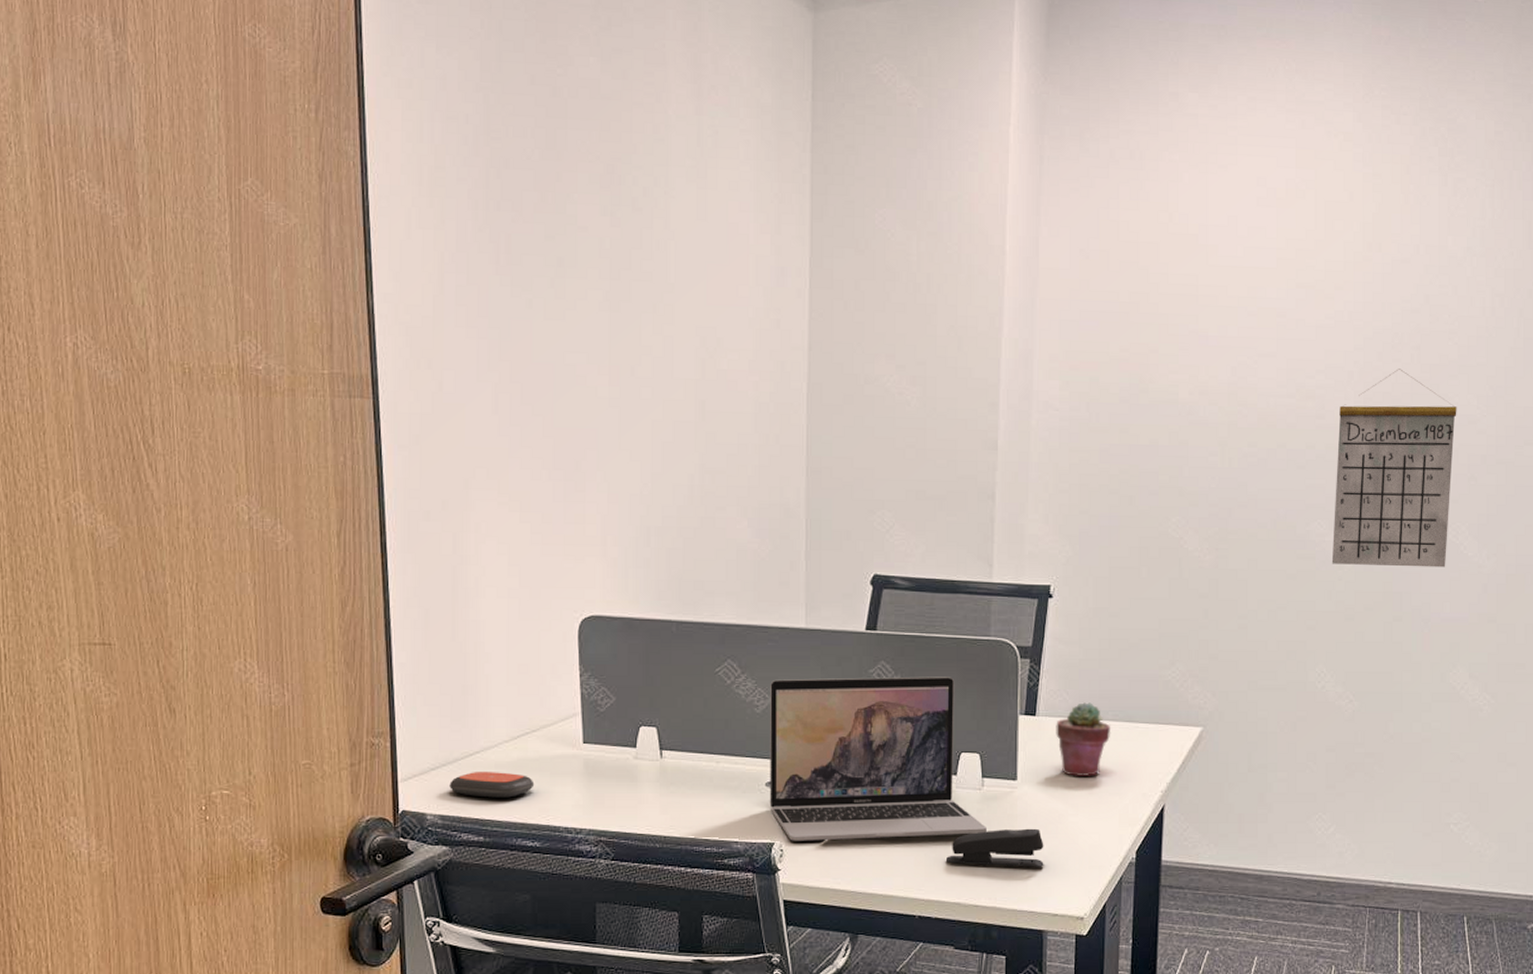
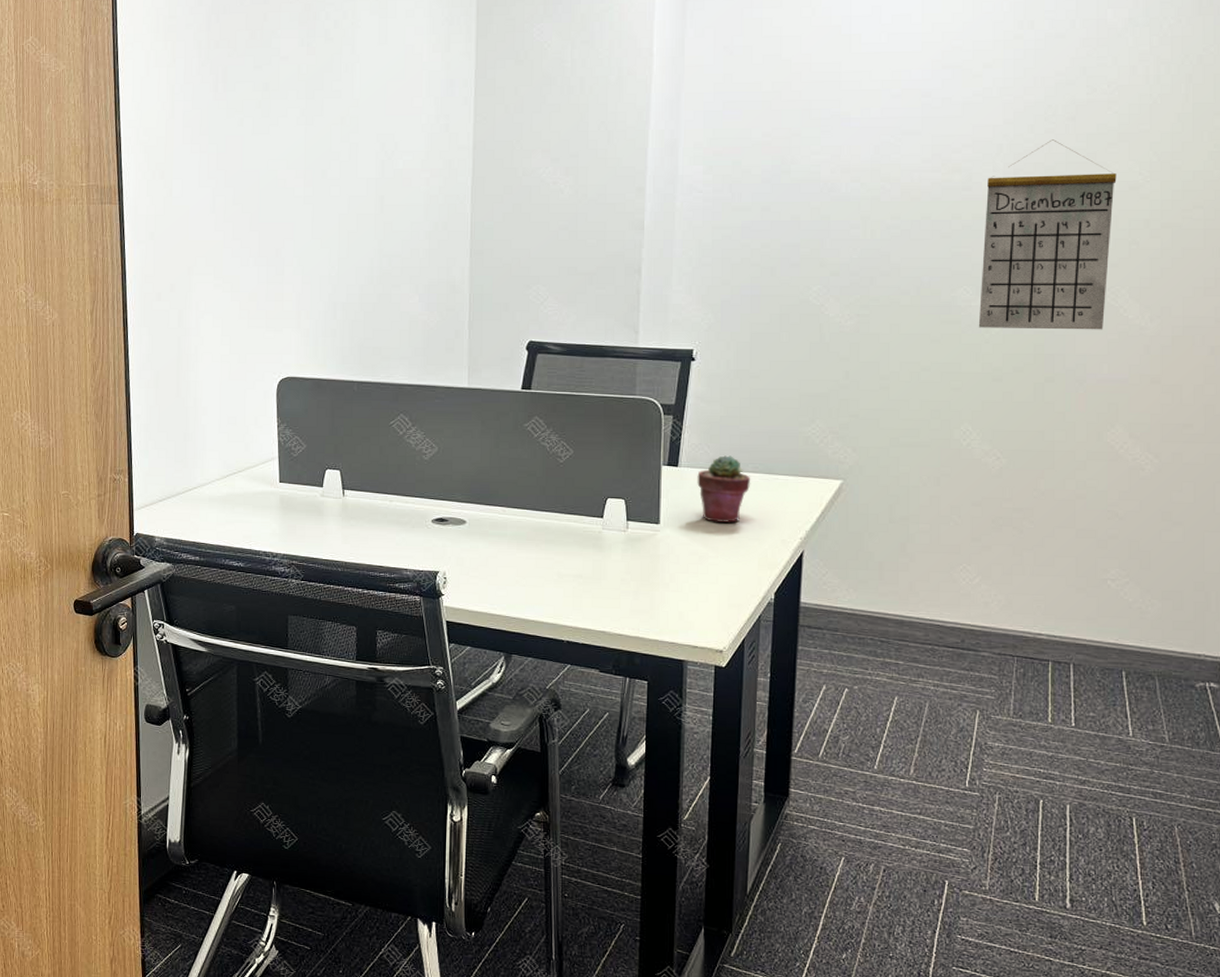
remote control: present [449,771,535,798] -> none [173,503,240,526]
laptop: present [769,676,987,841] -> none [435,430,631,571]
stapler: present [947,828,1044,867] -> none [593,567,685,603]

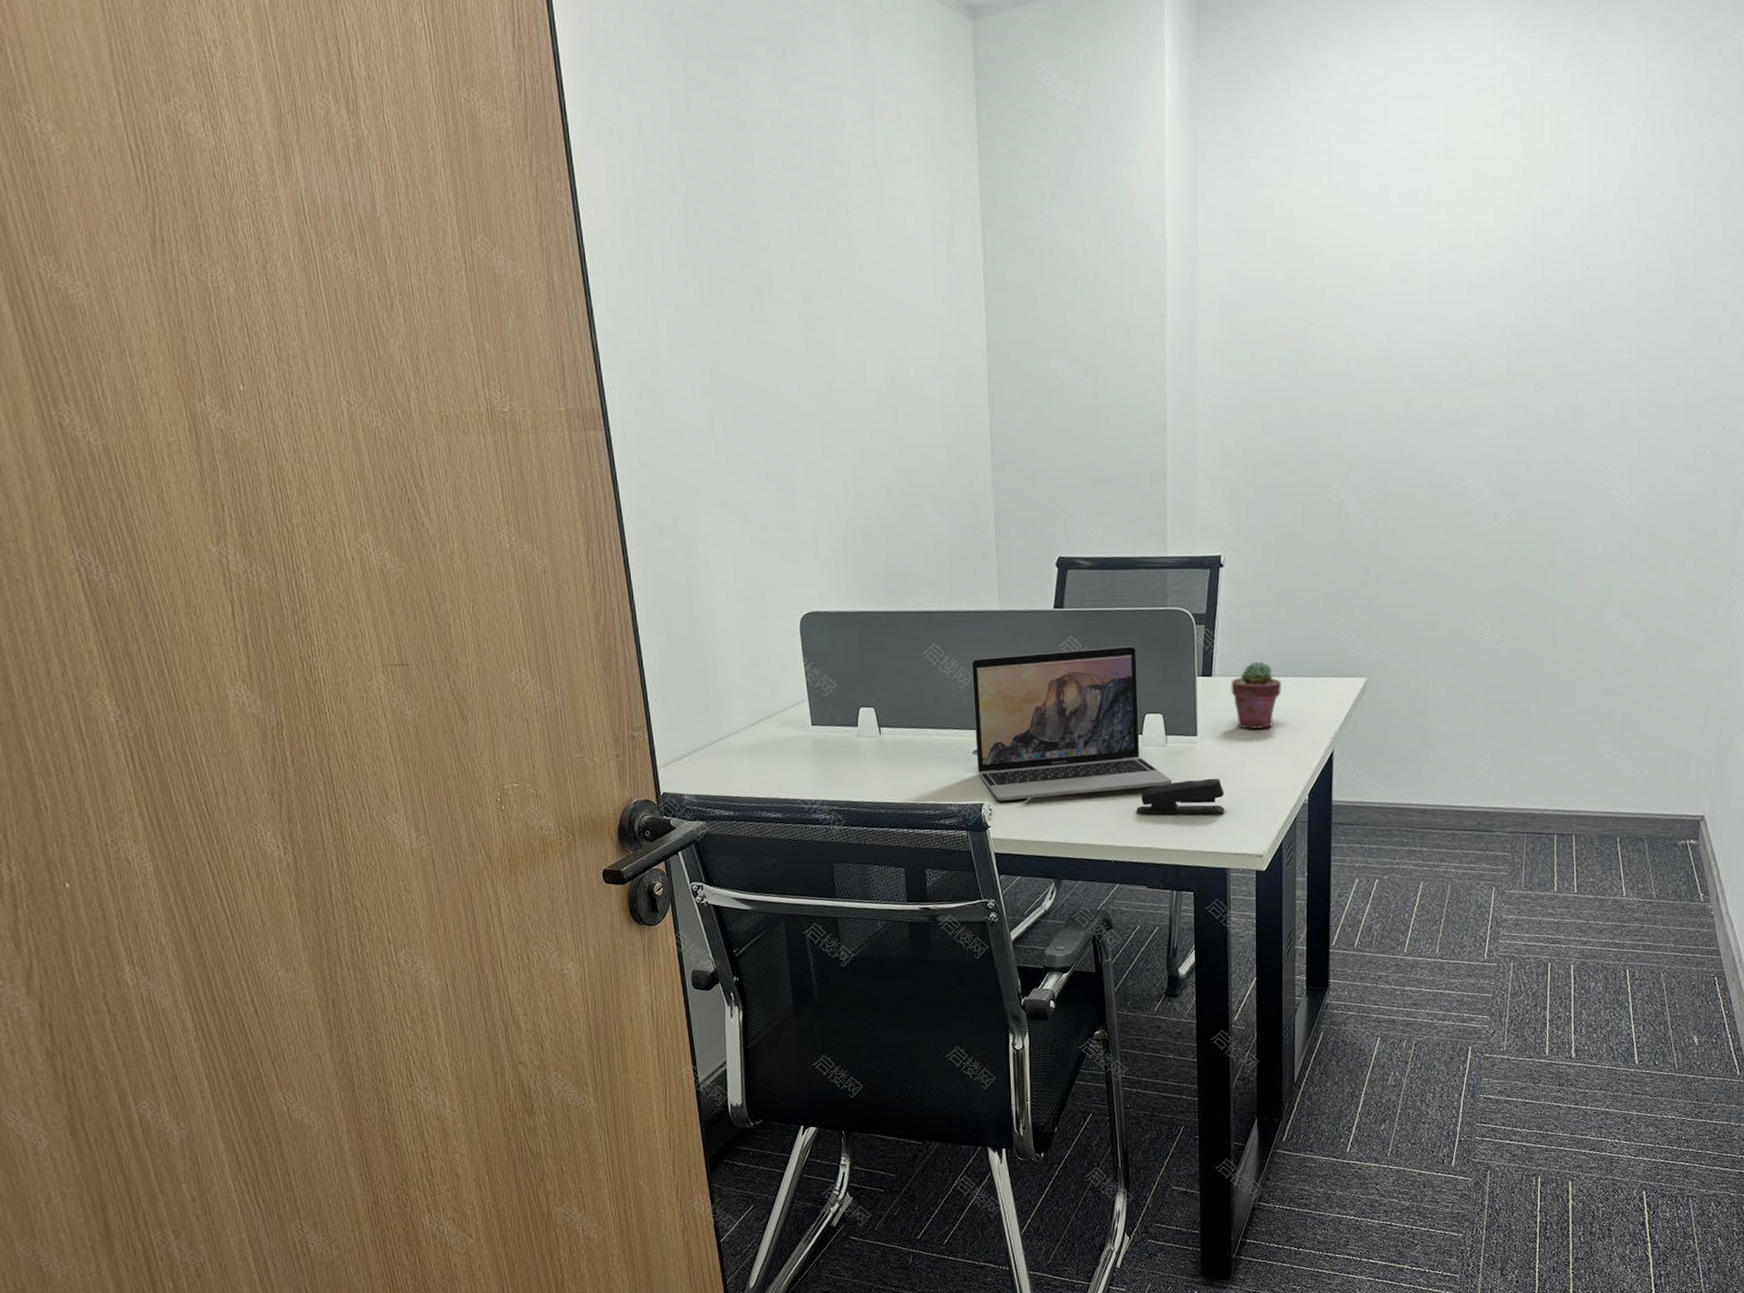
laptop: none [435,430,631,571] -> present [971,646,1172,801]
stapler: none [593,567,685,603] -> present [1137,778,1225,814]
calendar: present [978,139,1117,330] -> none [1486,321,1609,517]

